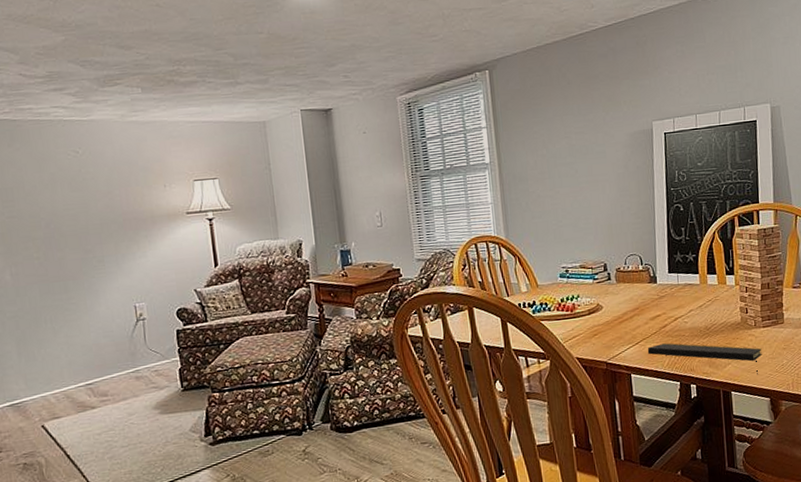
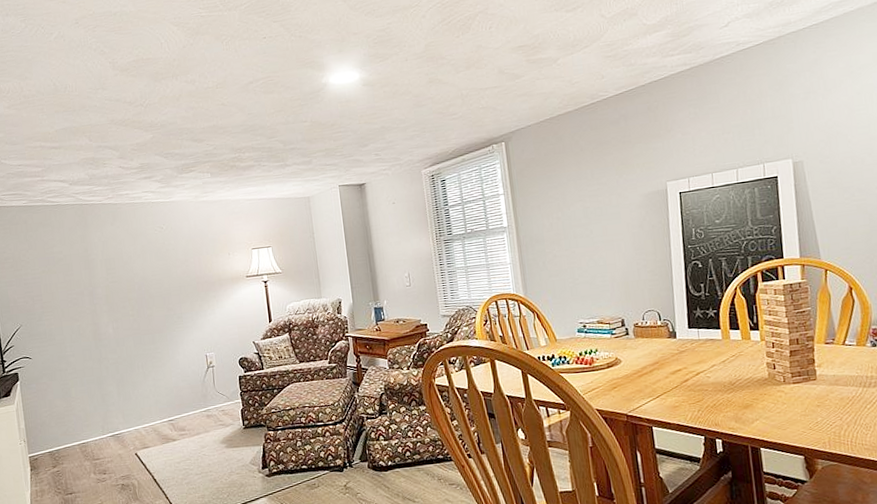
notepad: present [647,343,762,375] -> none [668,397,794,432]

